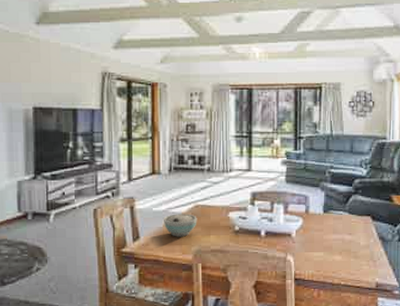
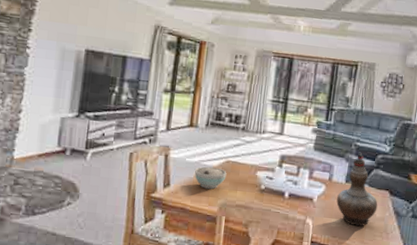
decorative vase: none [316,179,361,258] -> present [336,152,378,227]

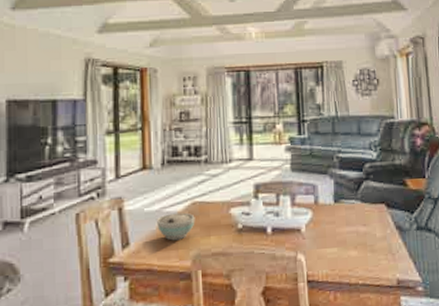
decorative vase: present [336,152,378,227] -> none [328,164,376,253]

